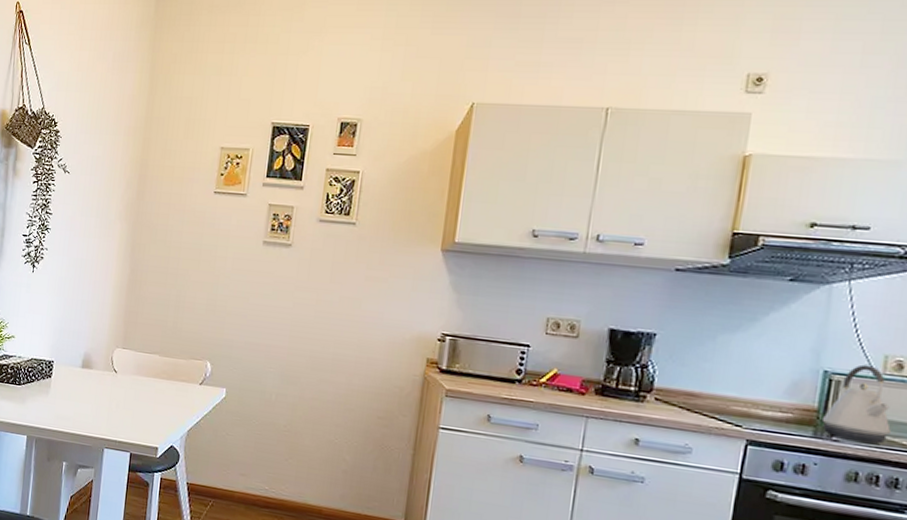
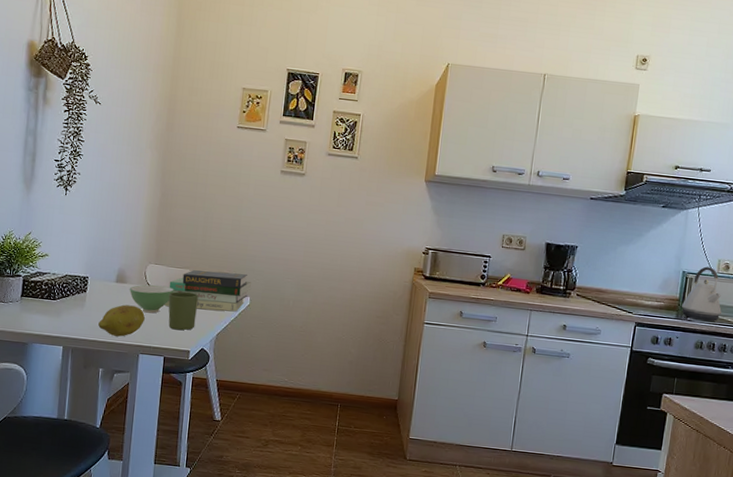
fruit: none [63,392,111,428] -> present [98,304,145,337]
bowl: none [94,371,143,404] -> present [129,285,174,314]
books: none [132,356,229,405] -> present [164,270,252,312]
mug: none [135,379,169,424] -> present [168,291,198,330]

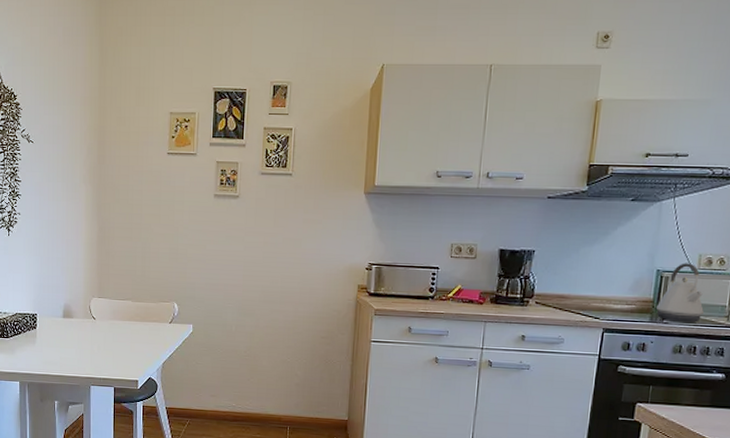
fruit: present [98,304,145,337] -> none [50,339,93,370]
bowl: present [129,285,174,314] -> none [75,318,119,346]
books: present [164,270,252,312] -> none [111,300,194,340]
mug: present [168,291,198,330] -> none [114,322,142,361]

